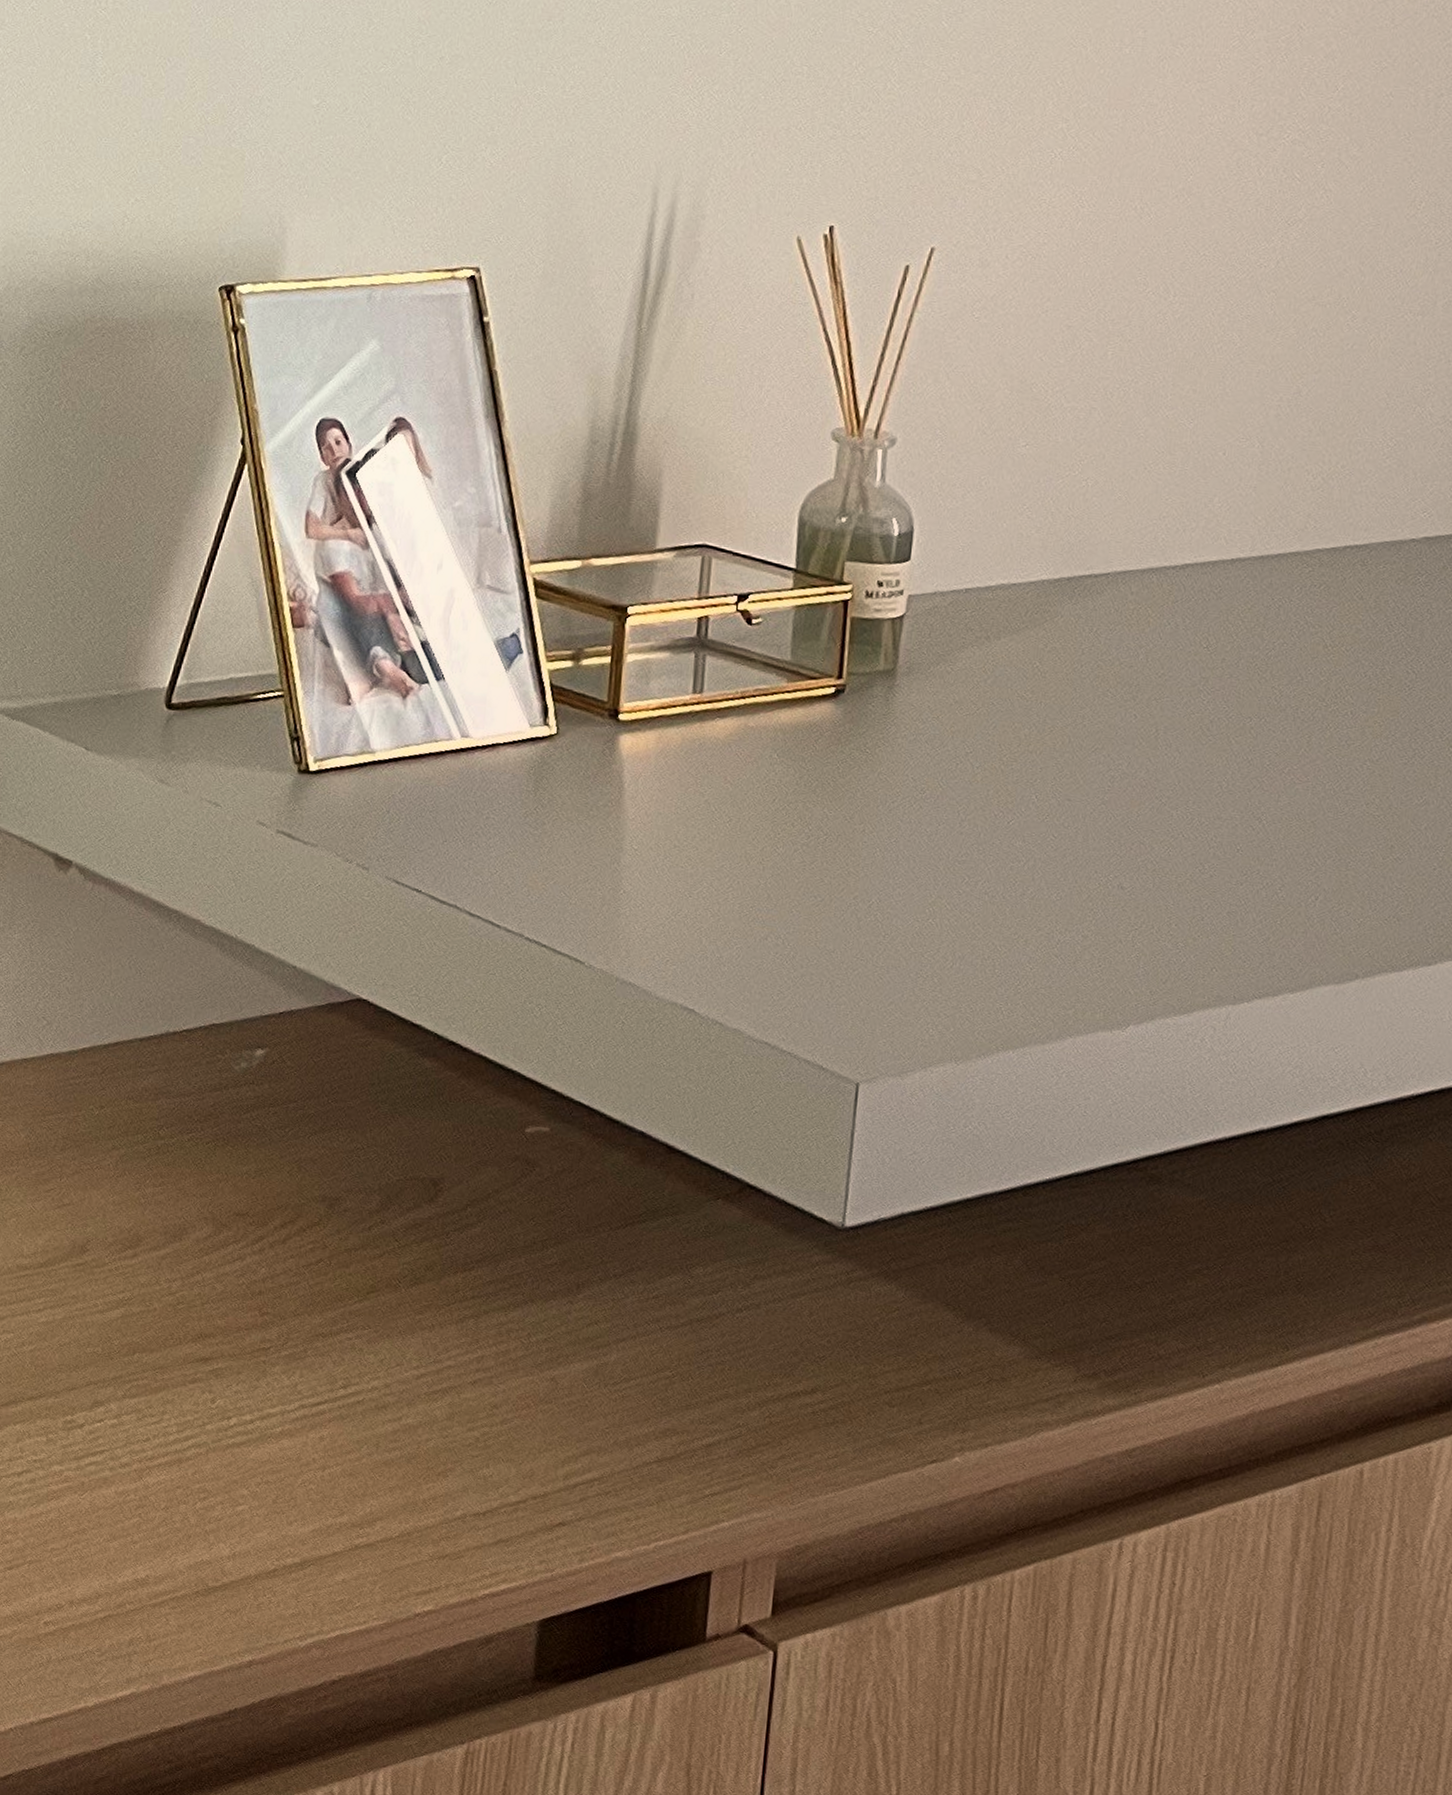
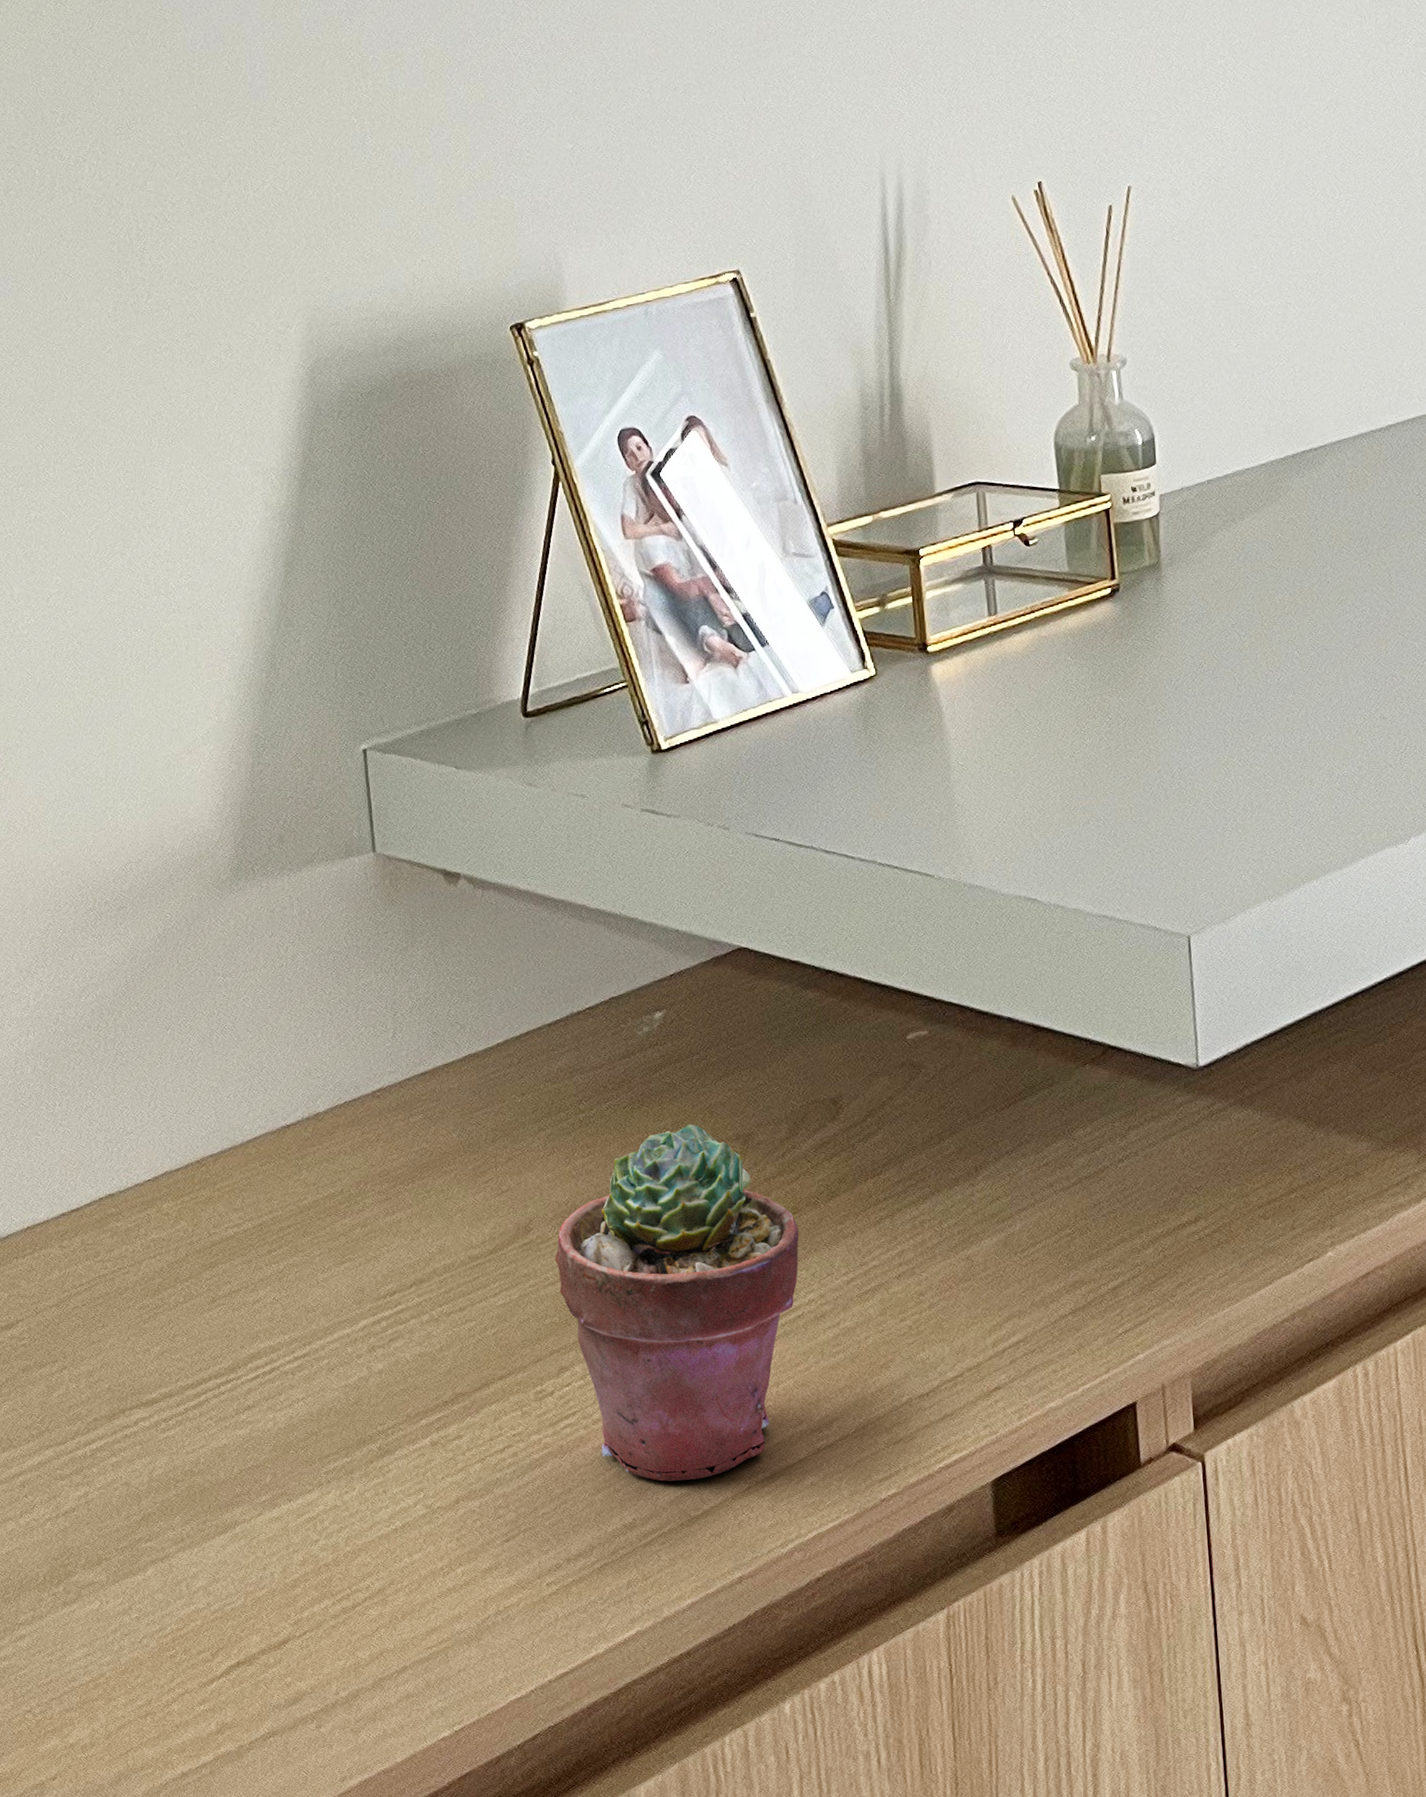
potted succulent: none [107,1174,374,1550] -> present [554,1124,800,1482]

